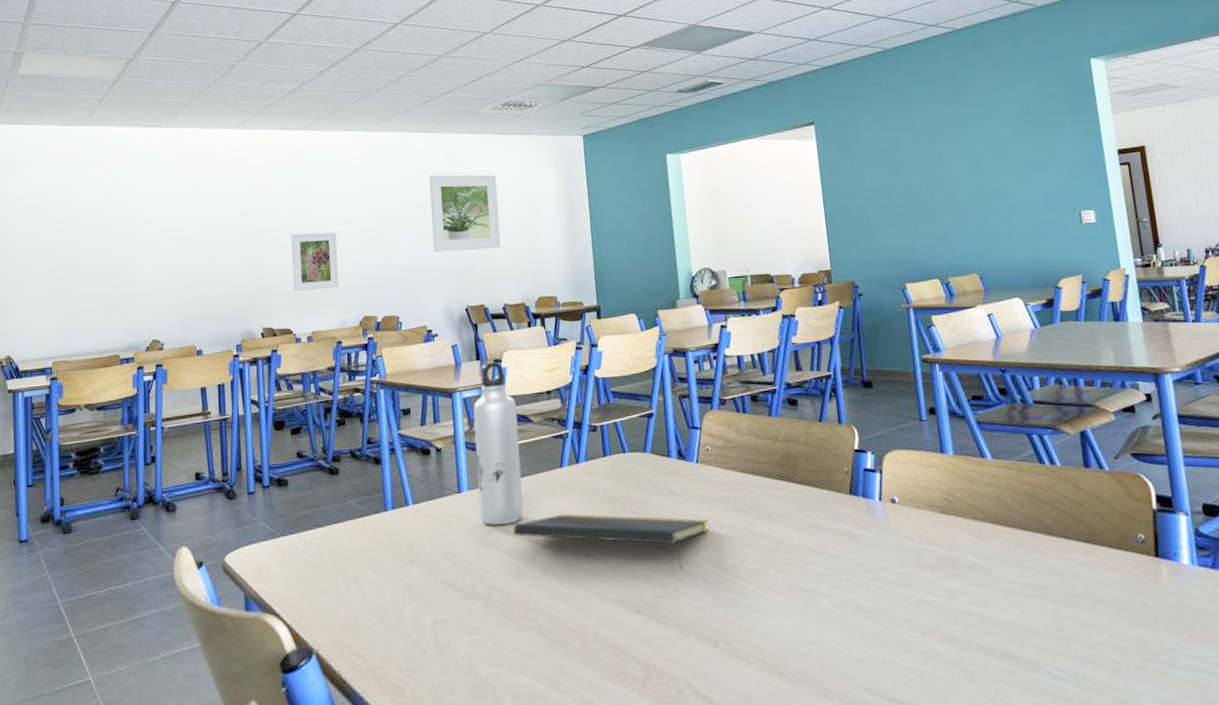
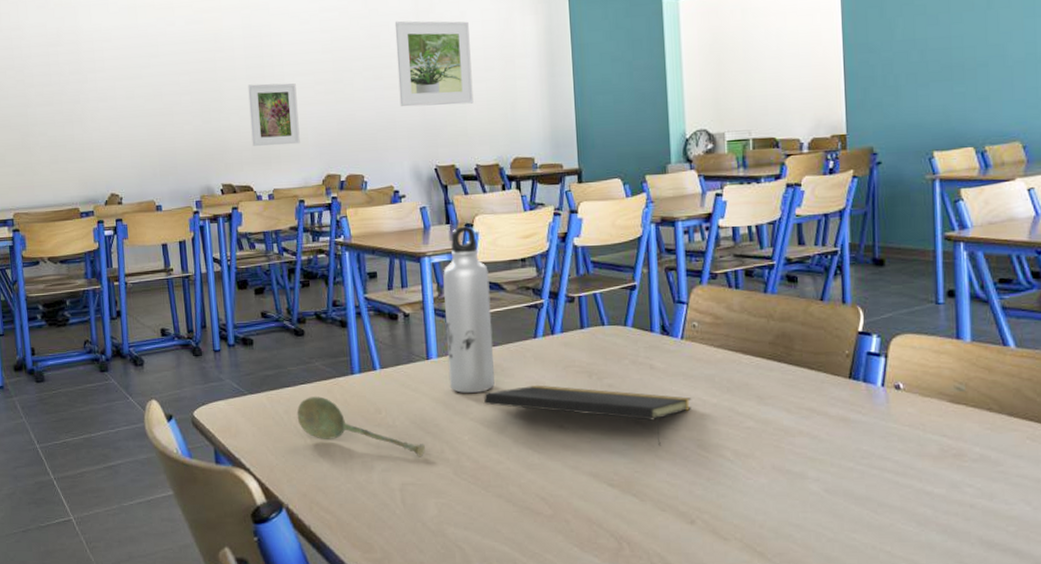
soupspoon: none [329,535,457,593] -> present [297,396,425,457]

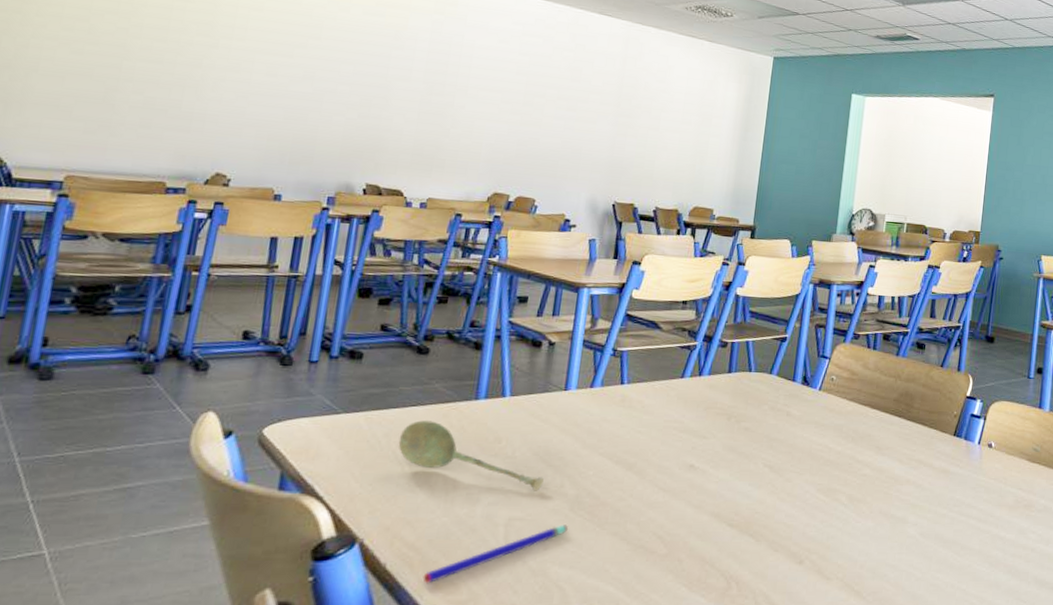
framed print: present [248,83,300,146] -> none [413,88,480,158]
pen: none [341,488,456,544] -> present [423,525,569,584]
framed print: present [394,20,474,107] -> none [589,60,674,150]
water bottle: present [443,226,495,394] -> none [584,263,648,428]
notepad: present [484,385,692,446] -> none [617,423,820,489]

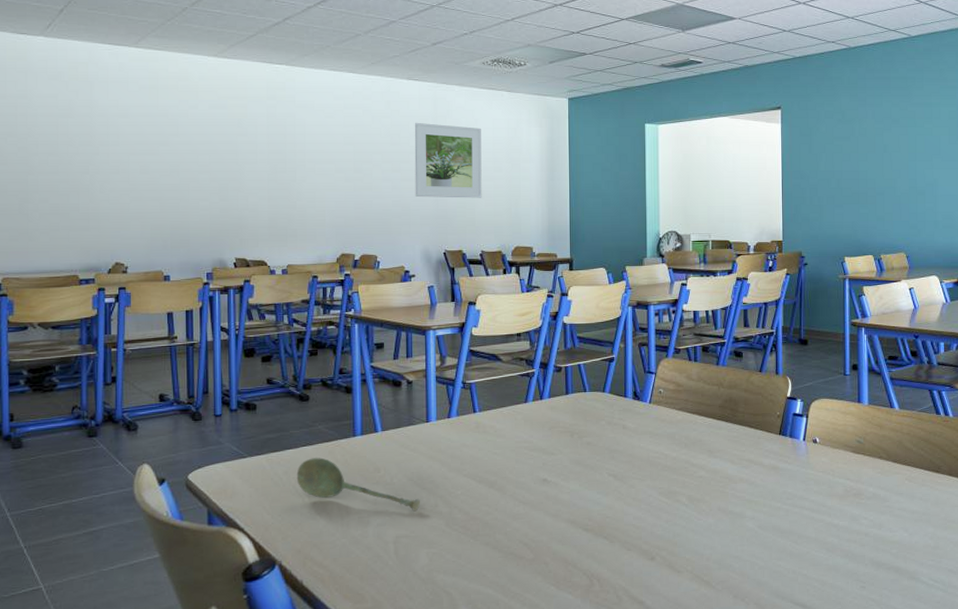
pen: present [423,525,569,584] -> none [334,538,447,596]
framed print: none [589,60,674,150] -> present [414,122,482,198]

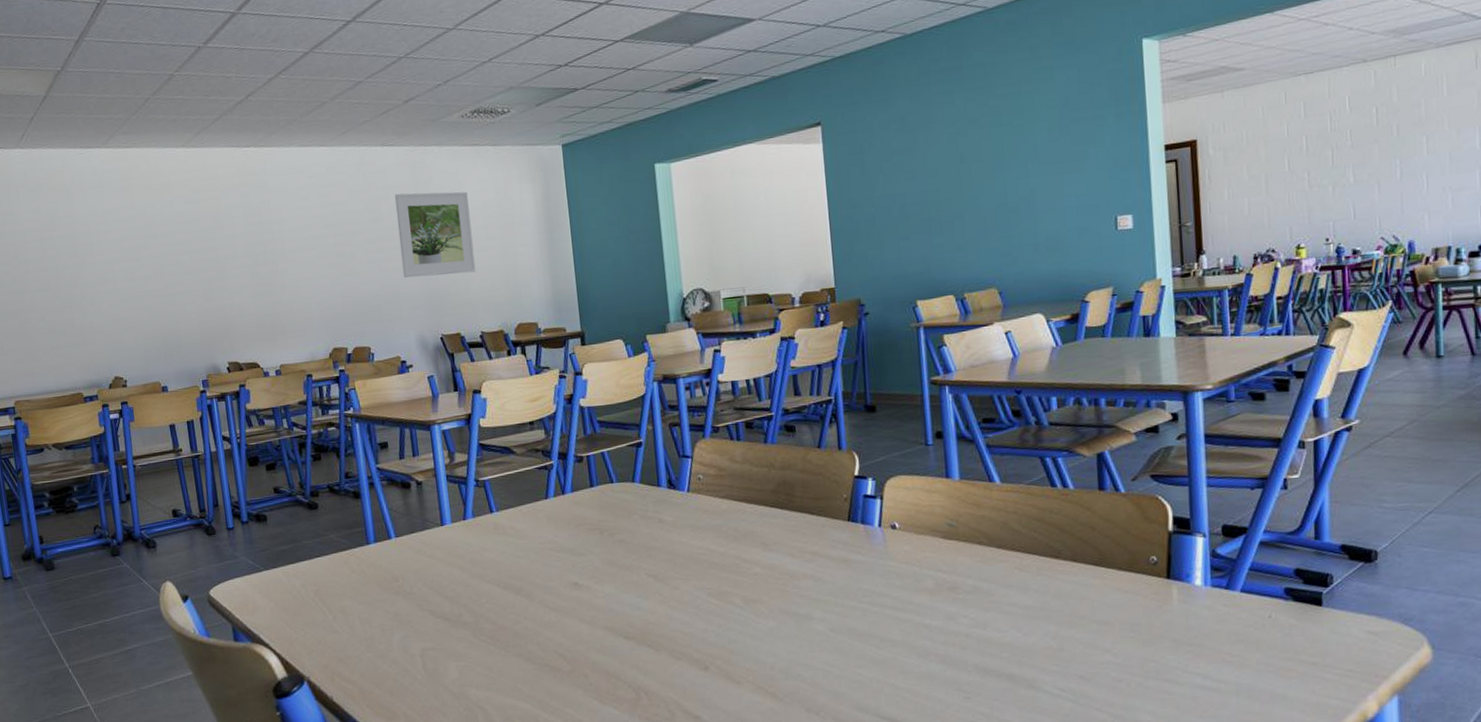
soupspoon: present [296,457,420,512] -> none [314,568,444,622]

